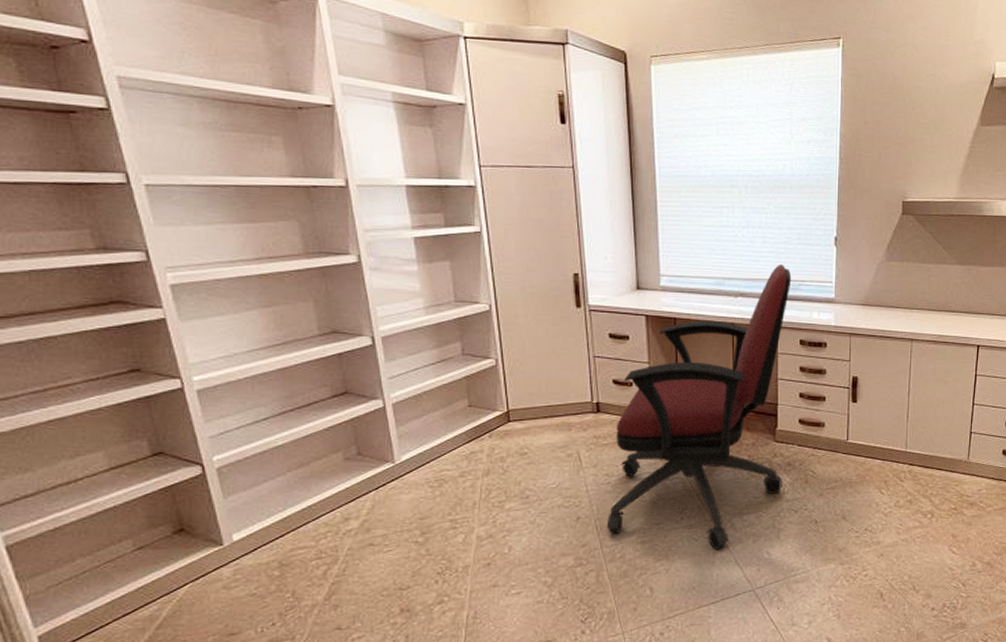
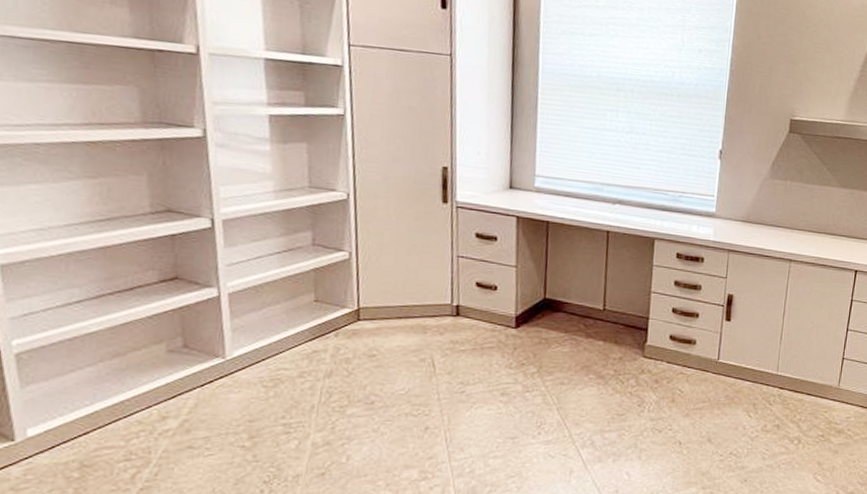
office chair: present [607,264,792,549] -> none [458,173,673,468]

